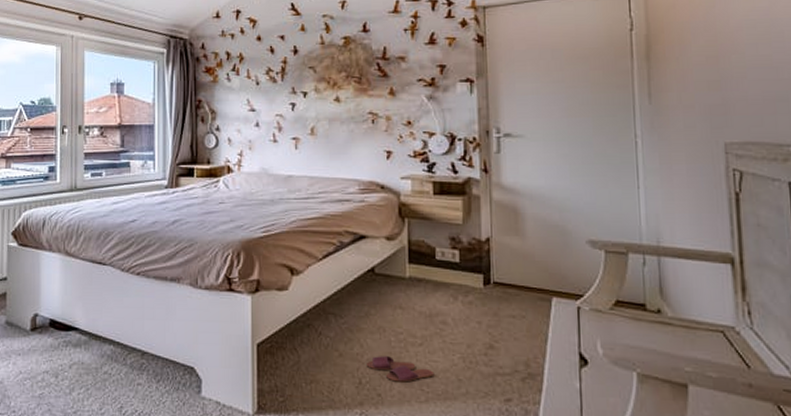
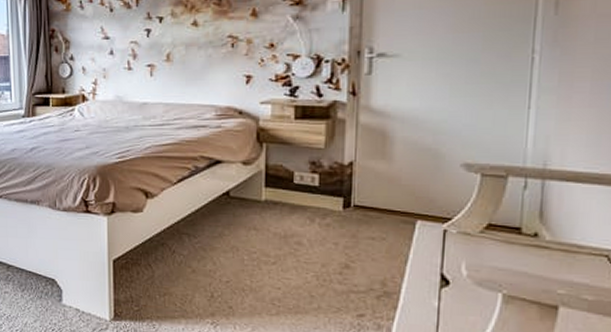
slippers: present [367,356,435,383] -> none [219,273,287,297]

